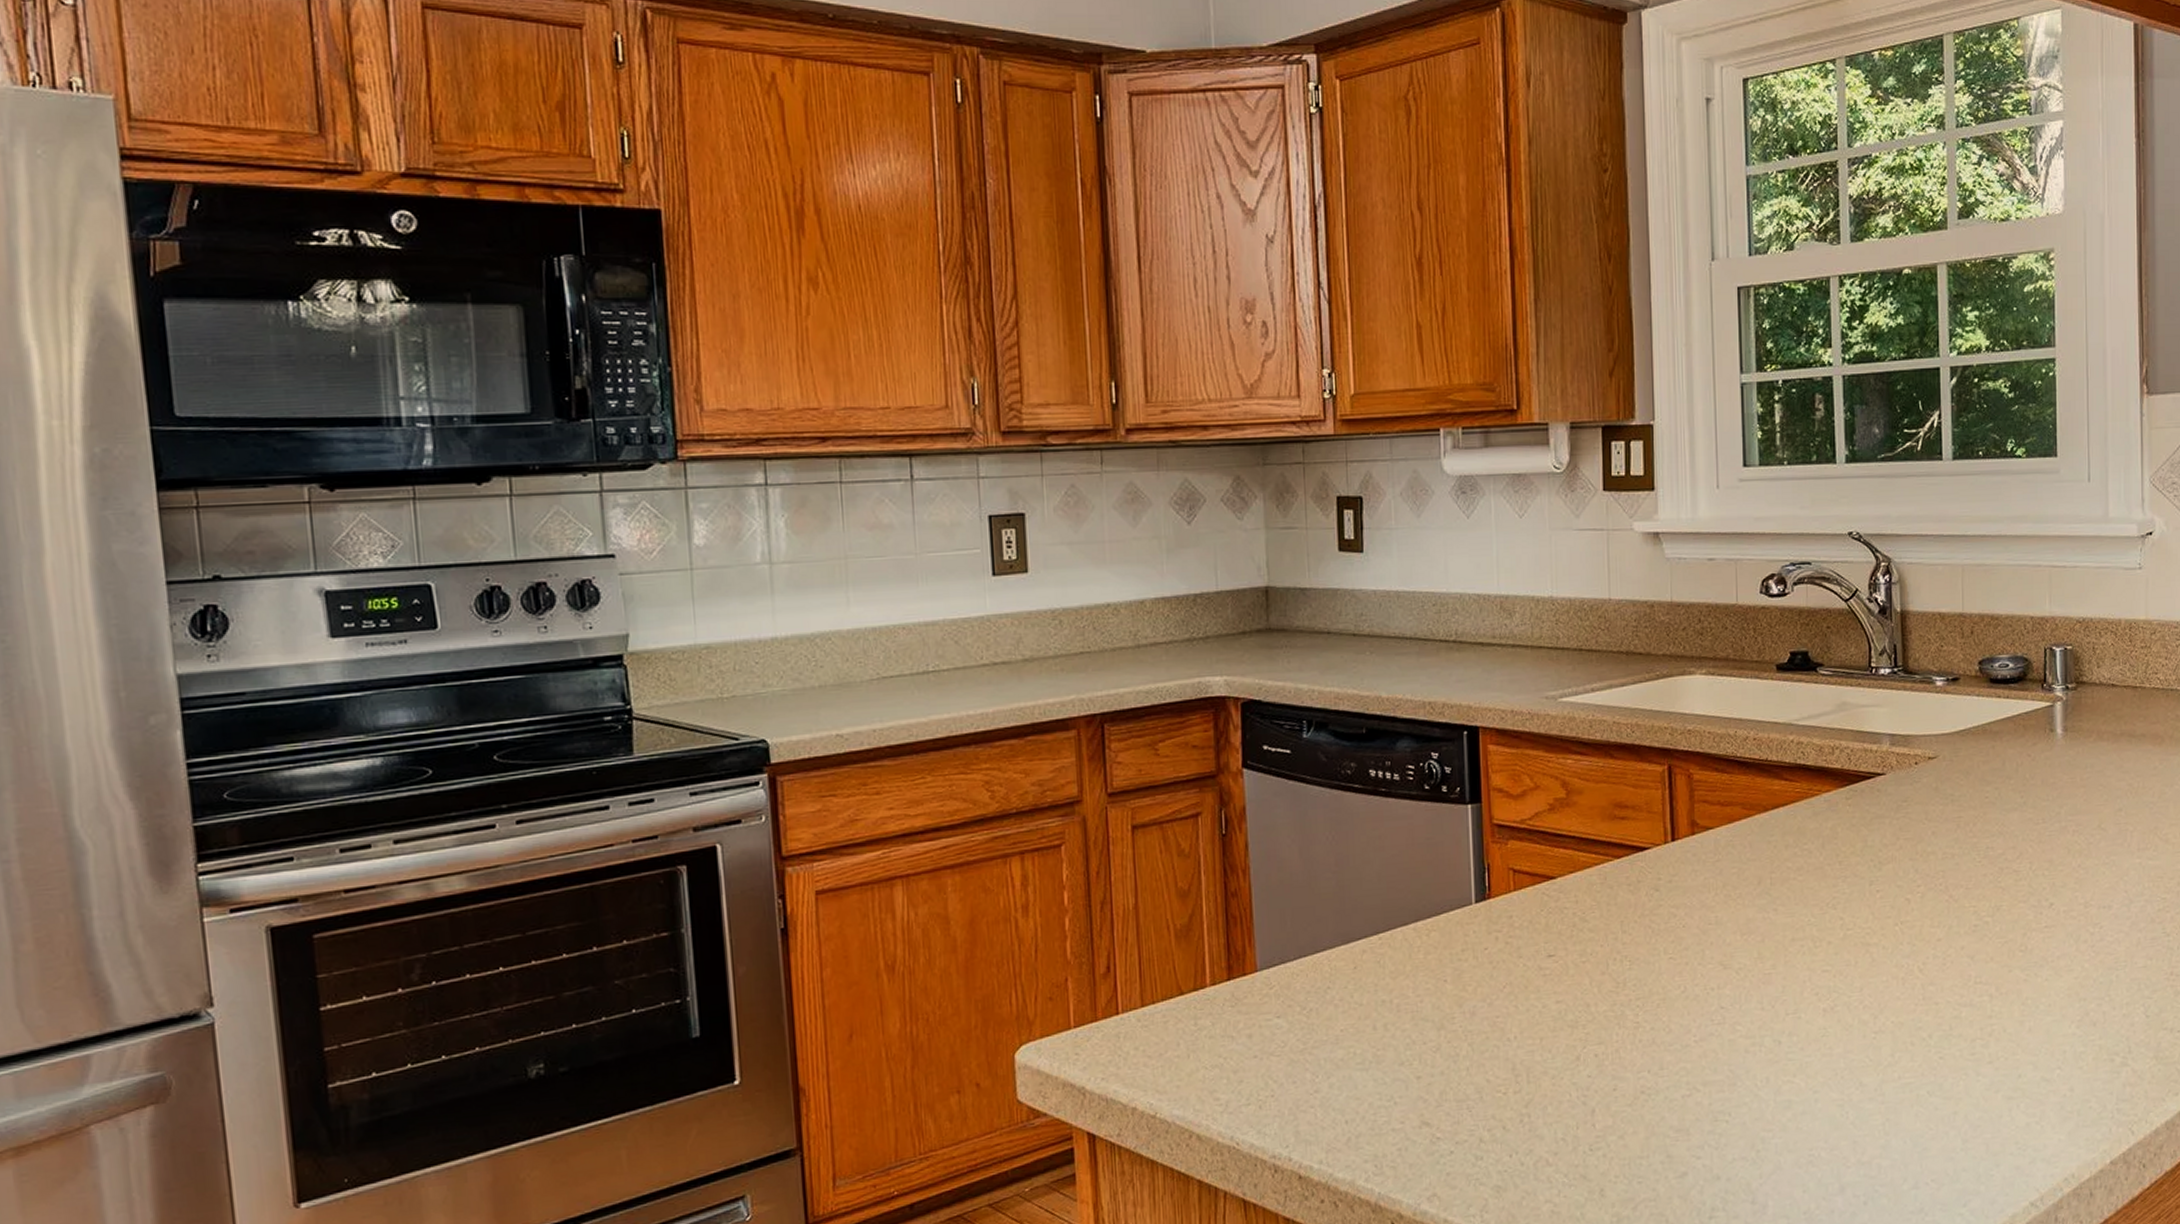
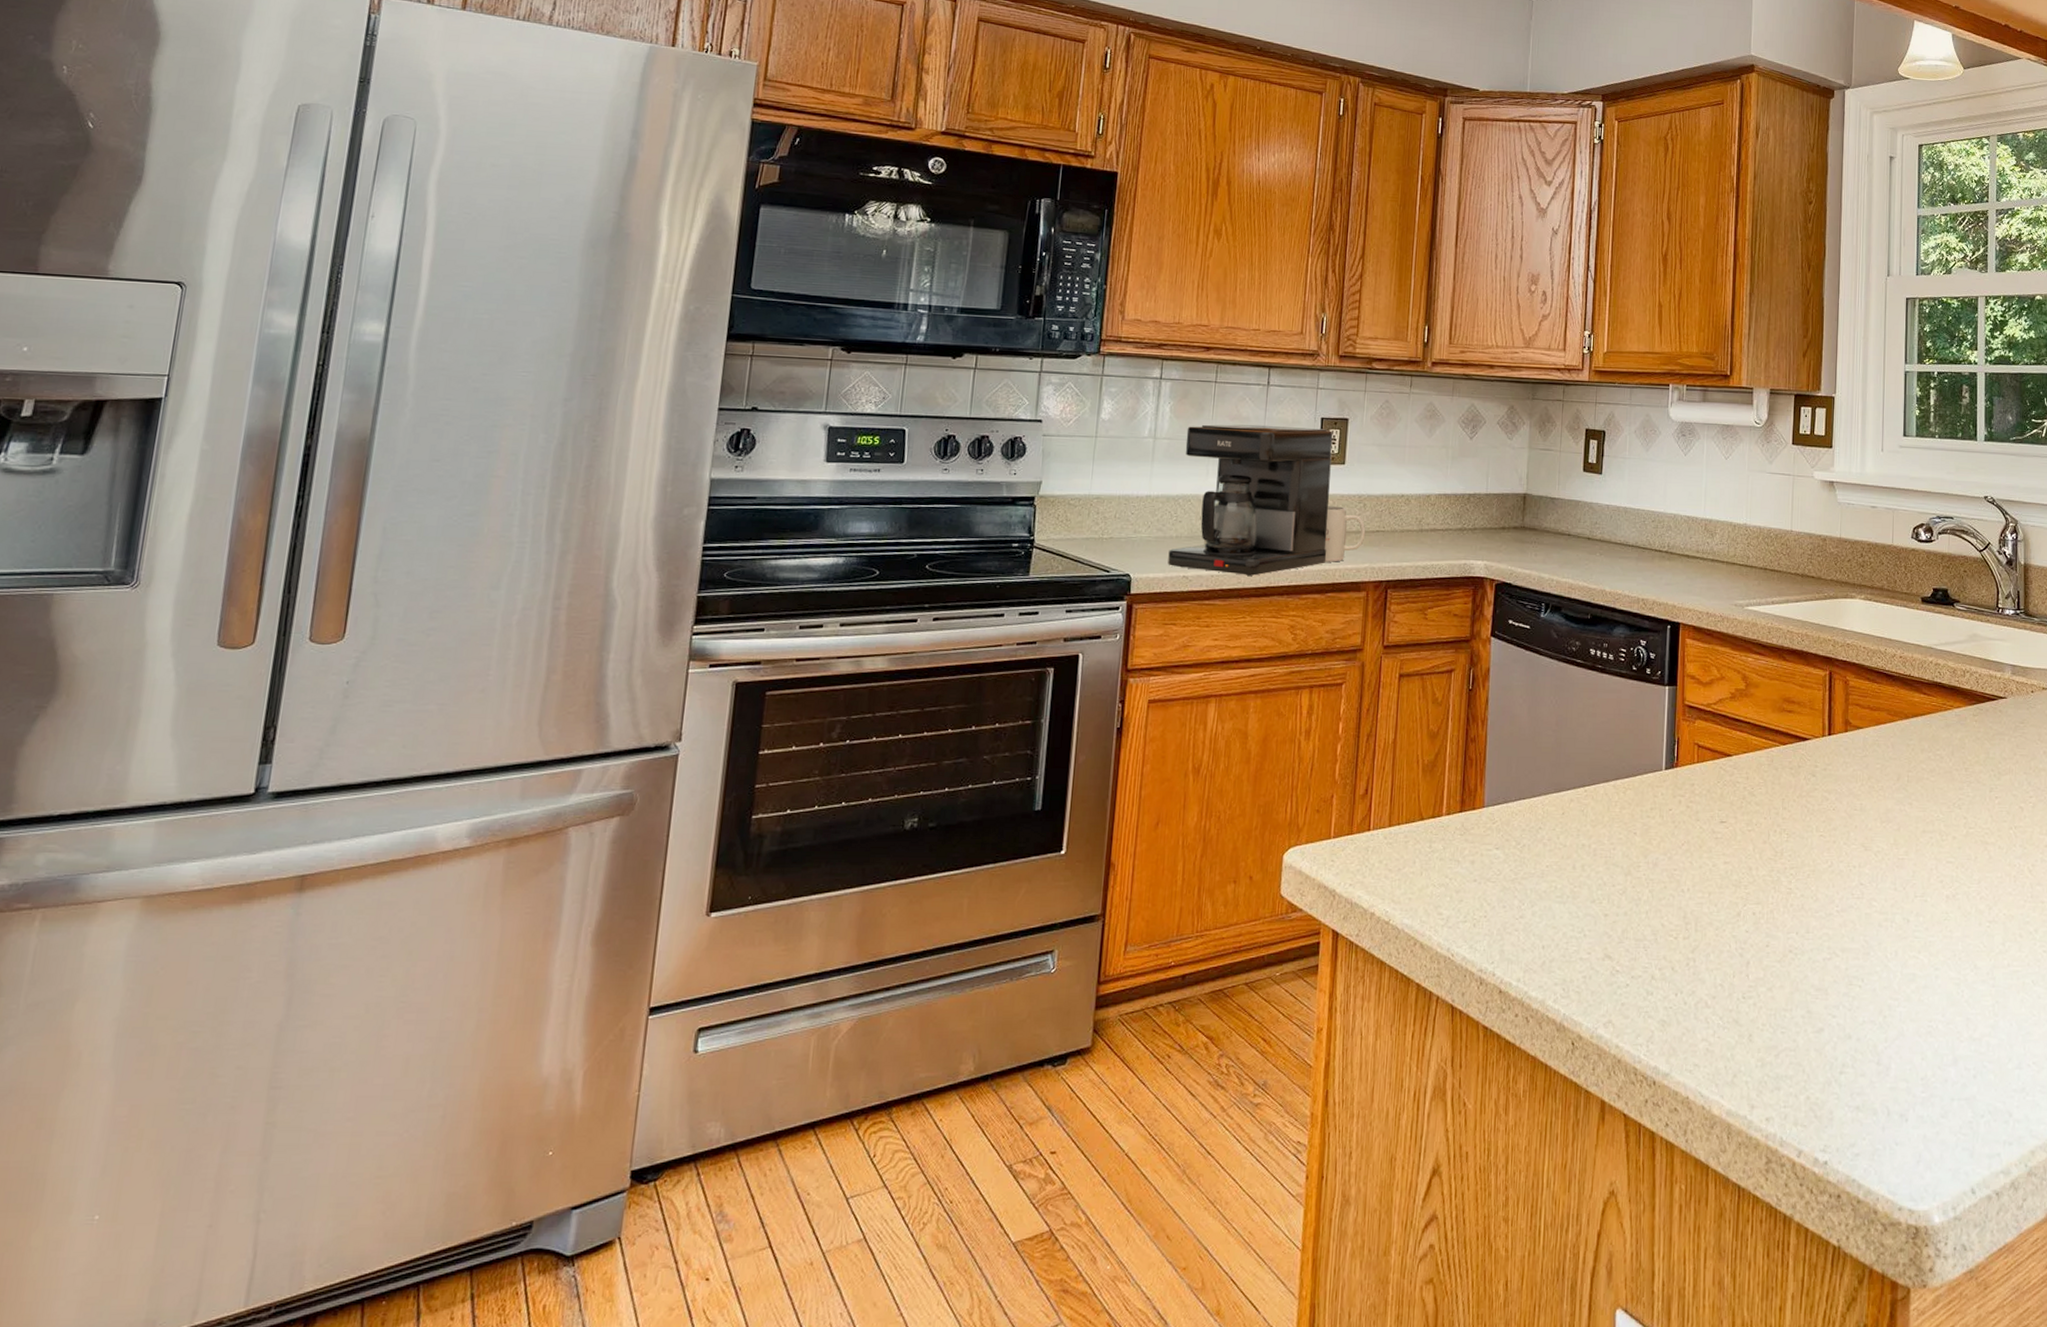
coffee maker: none [812,529,1020,726] -> present [1168,424,1333,576]
mug: none [1013,626,1067,698] -> present [1325,506,1366,562]

